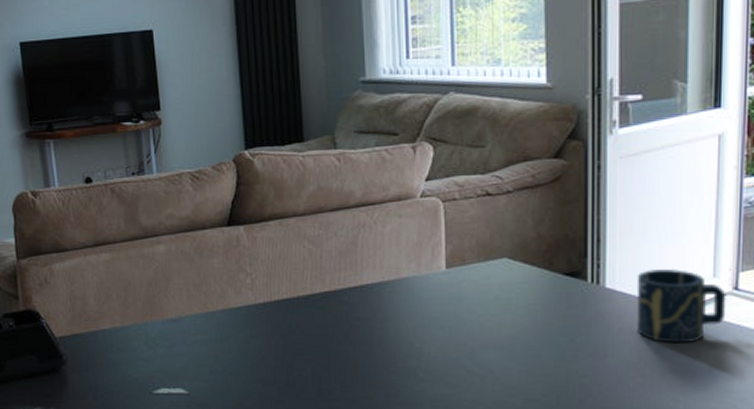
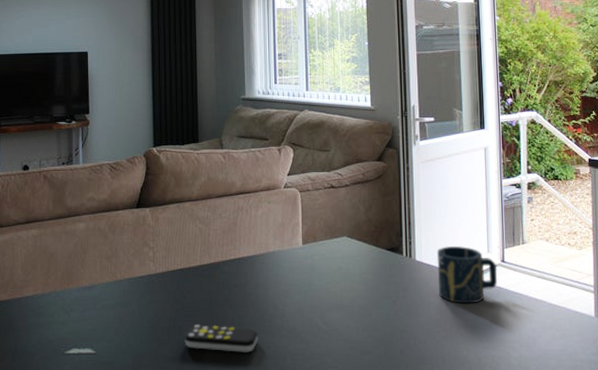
remote control: none [295,364,388,398] -> present [185,324,258,354]

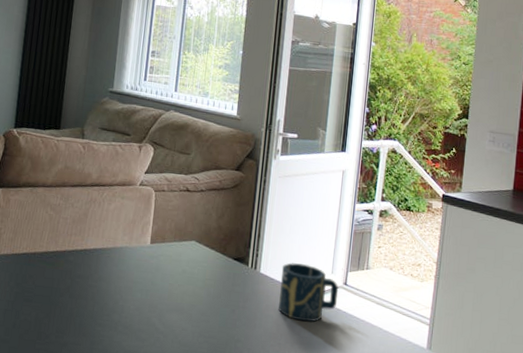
remote control: present [185,324,258,354] -> none [20,310,95,345]

